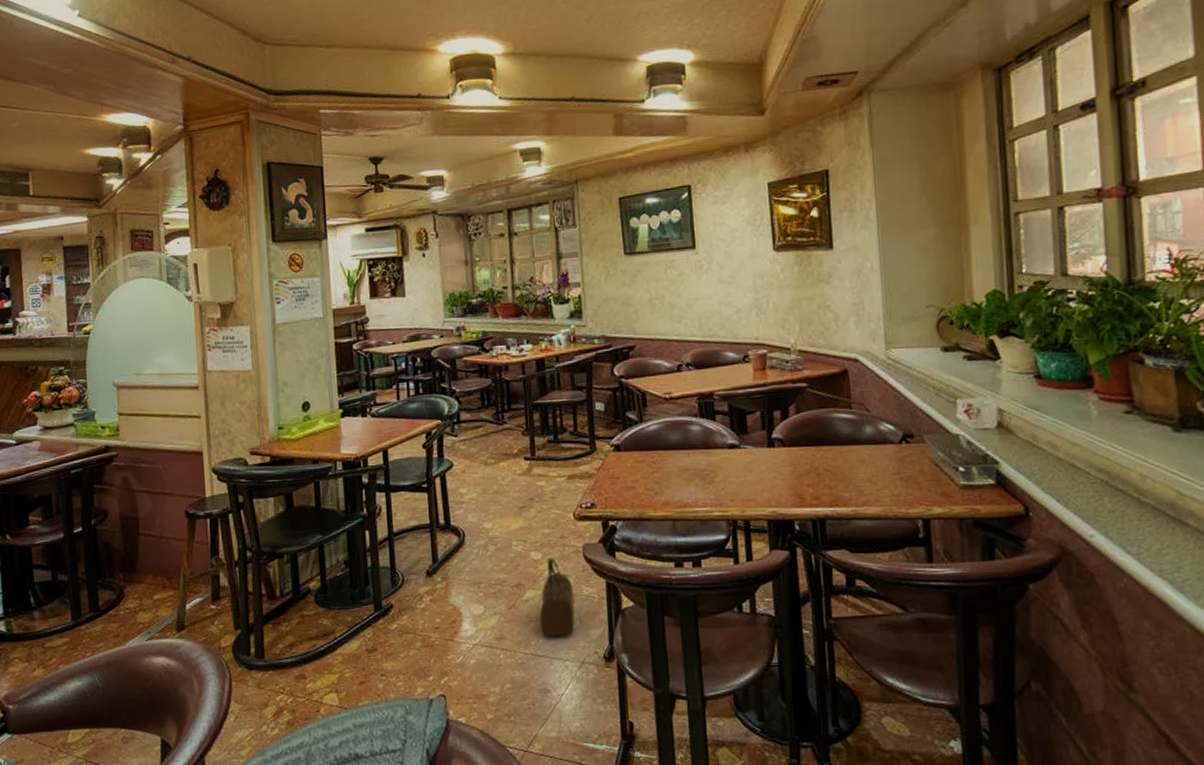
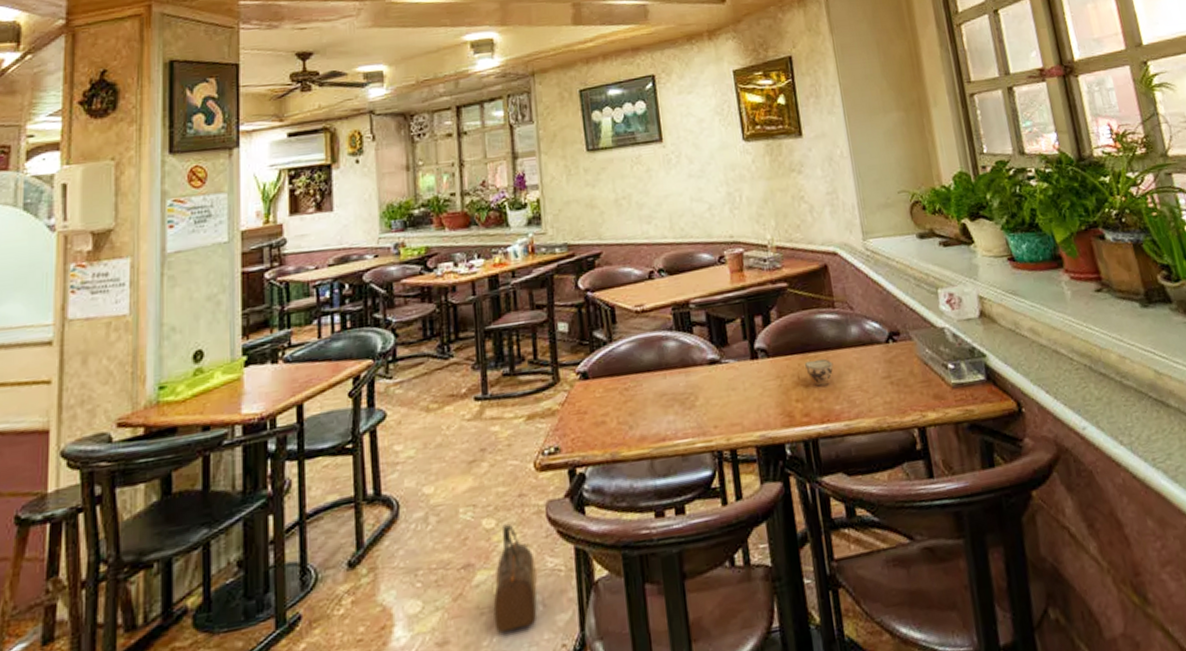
teacup: none [817,452,846,476] -> present [804,358,834,386]

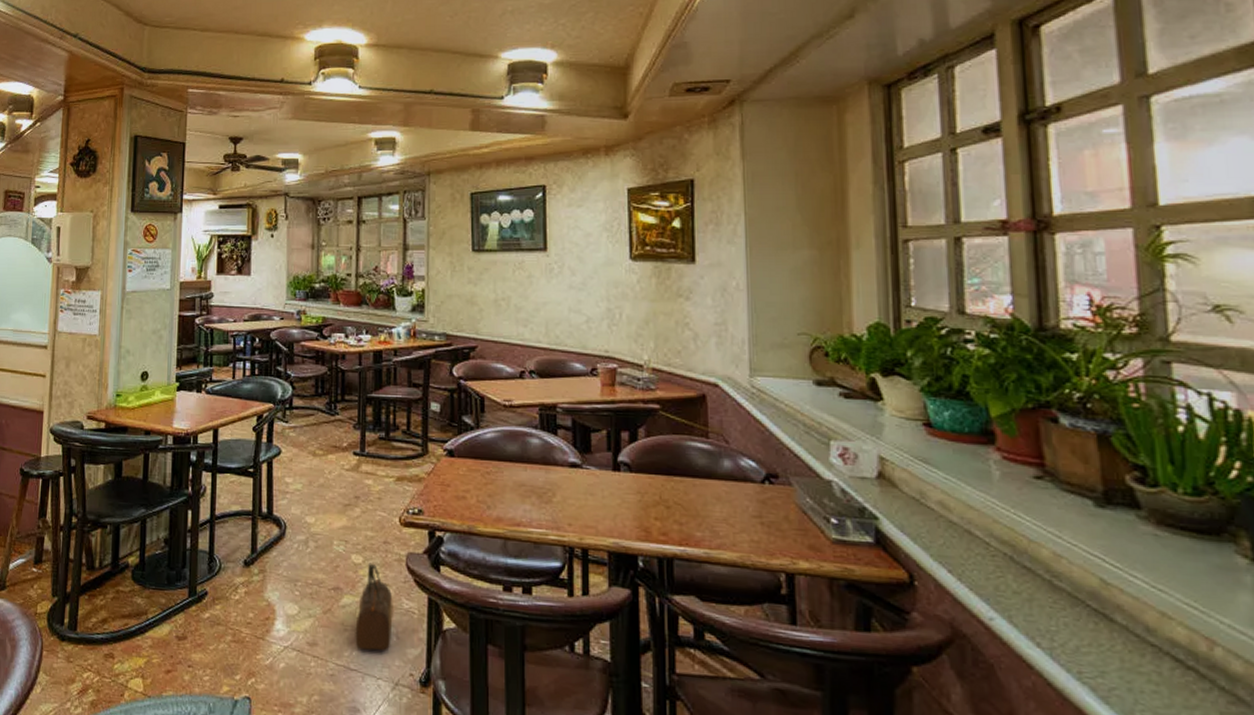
teacup: present [804,358,834,386] -> none [667,483,699,511]

